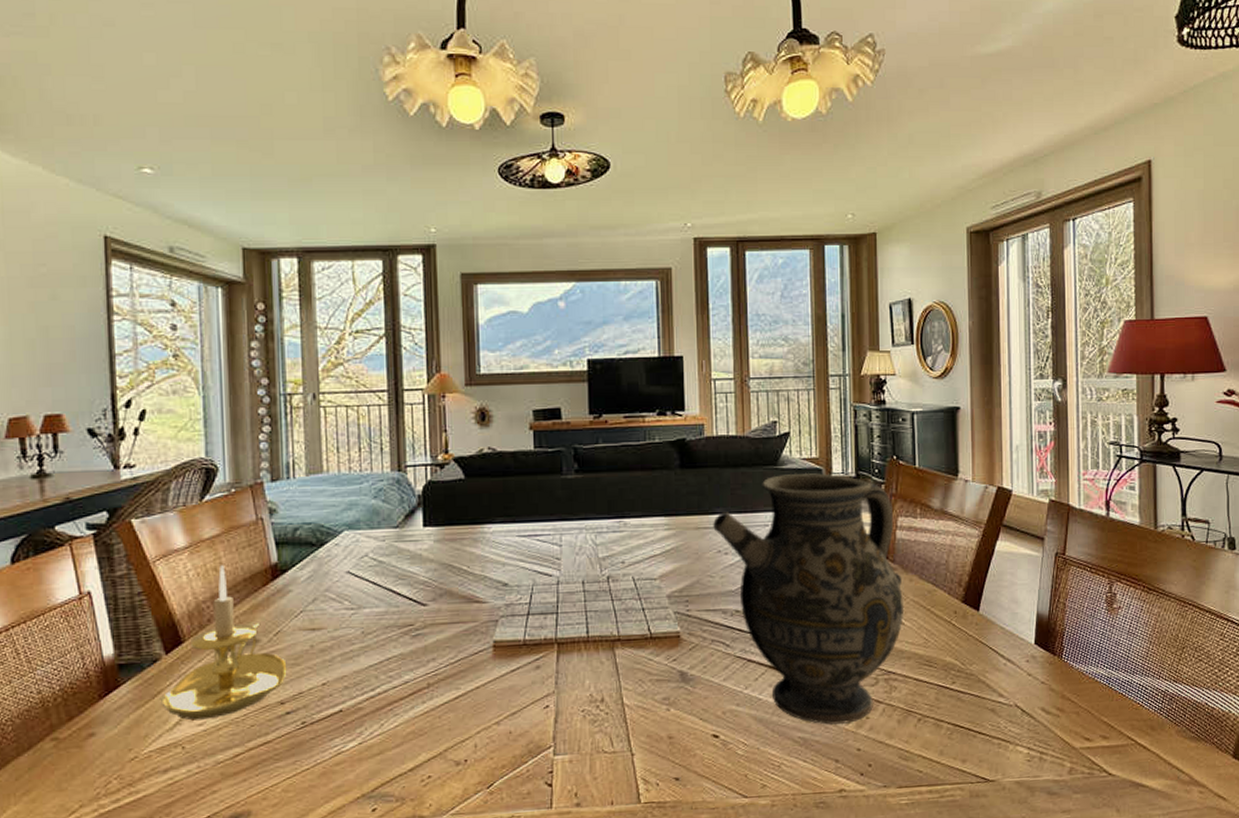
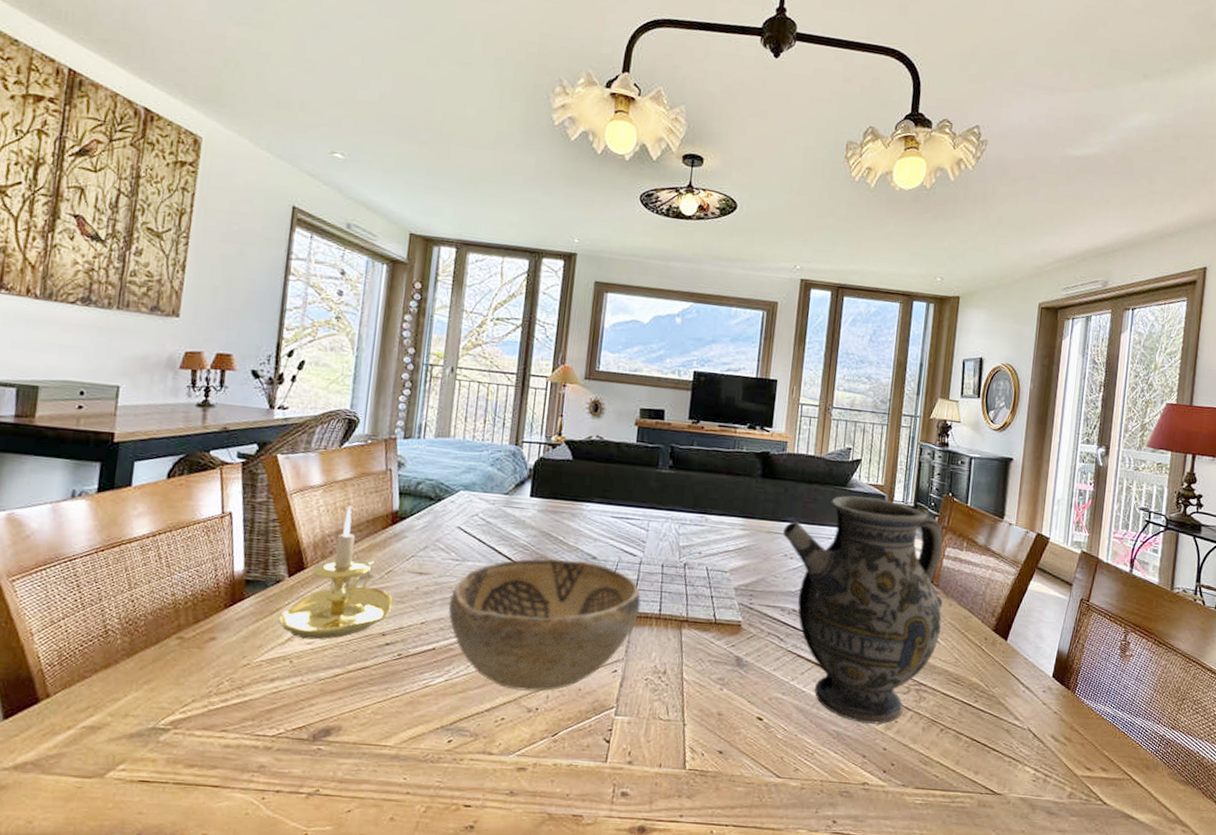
decorative bowl: none [350,588,565,744] -> present [447,558,641,692]

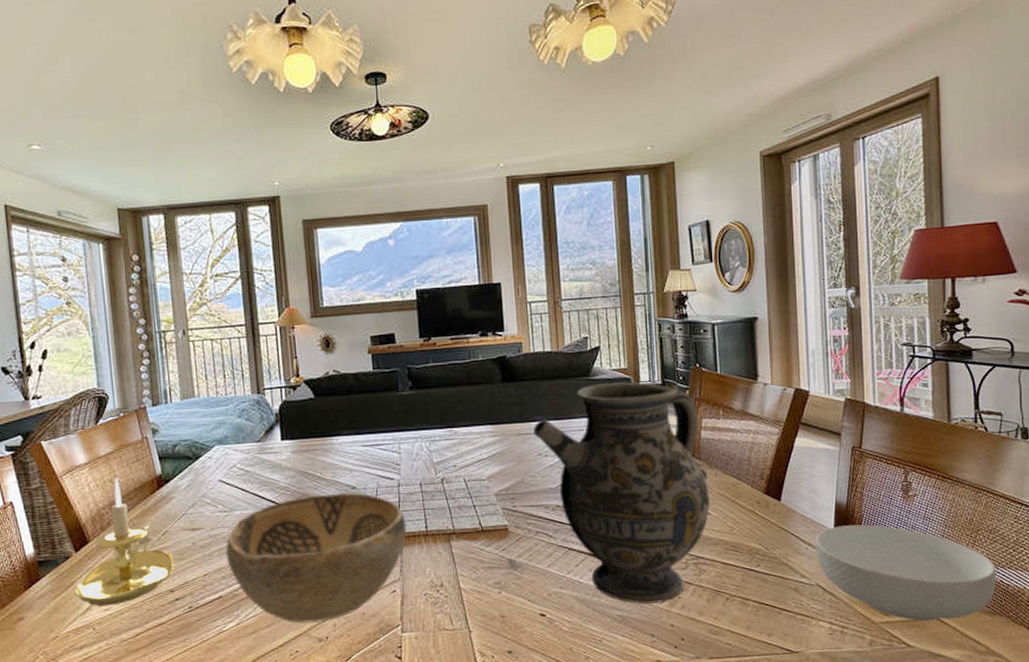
cereal bowl: none [1032,674,1195,783] -> present [815,524,997,621]

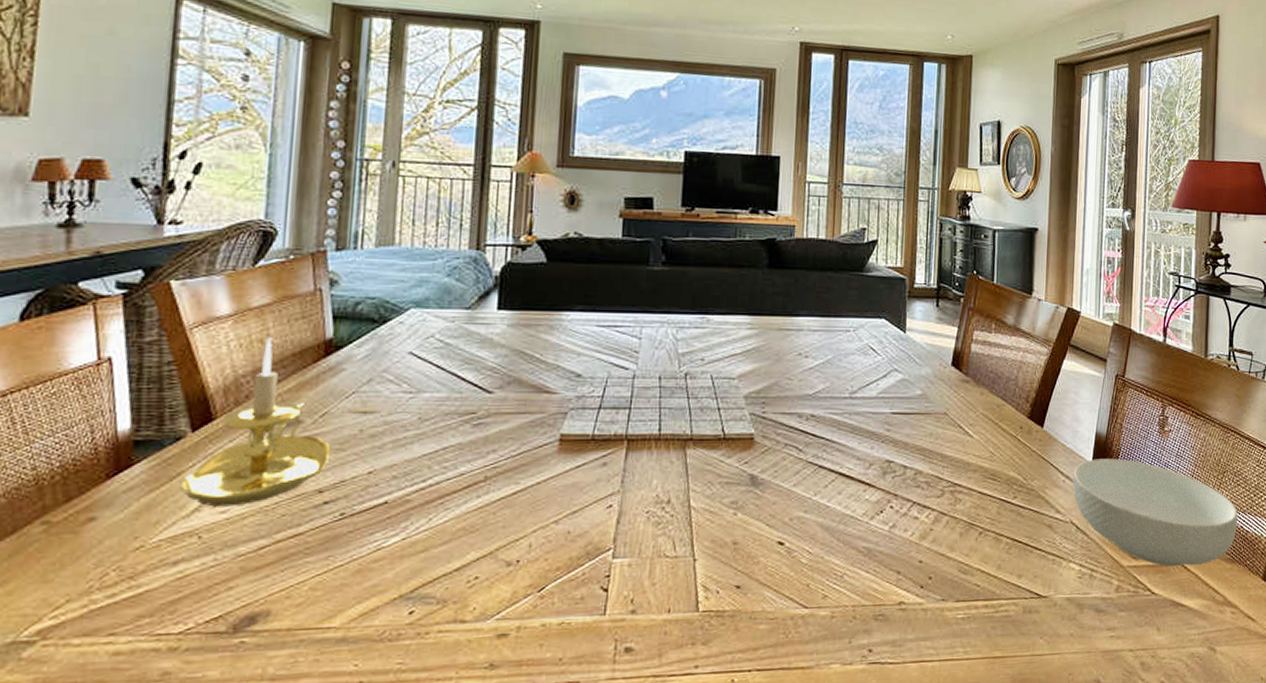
decorative bowl: present [225,491,407,624] -> none [401,379,637,542]
ewer: present [533,382,710,605] -> none [796,280,973,536]

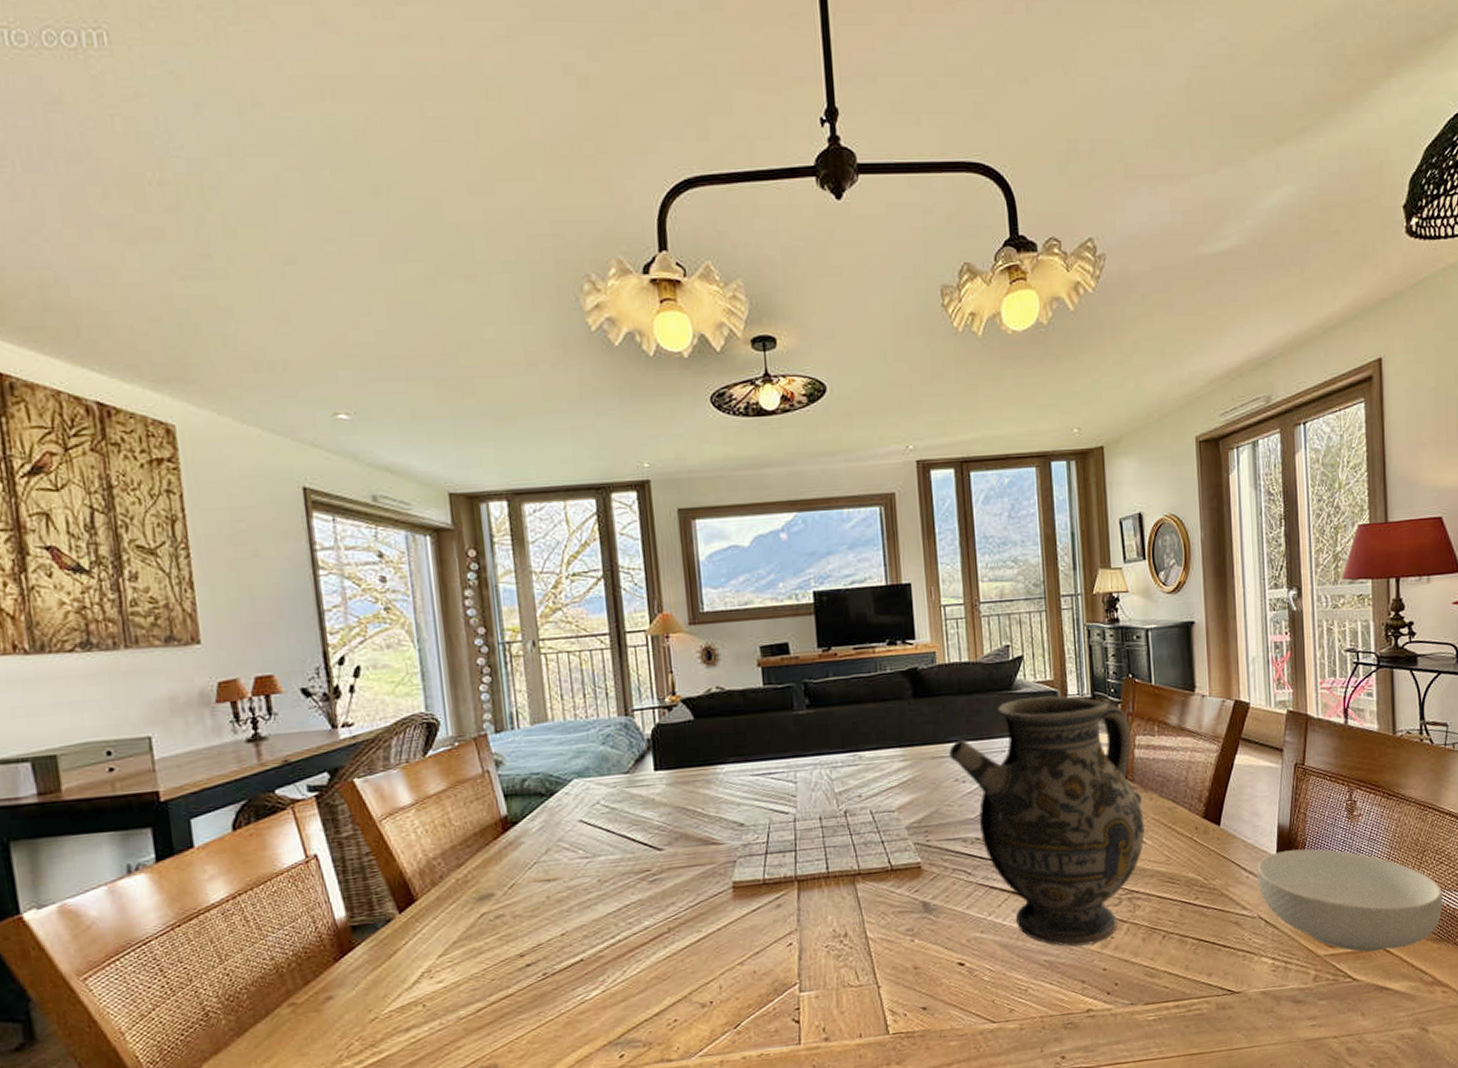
candle holder: present [178,337,331,507] -> none [396,820,524,978]
ewer: none [796,280,973,536] -> present [949,696,1145,947]

